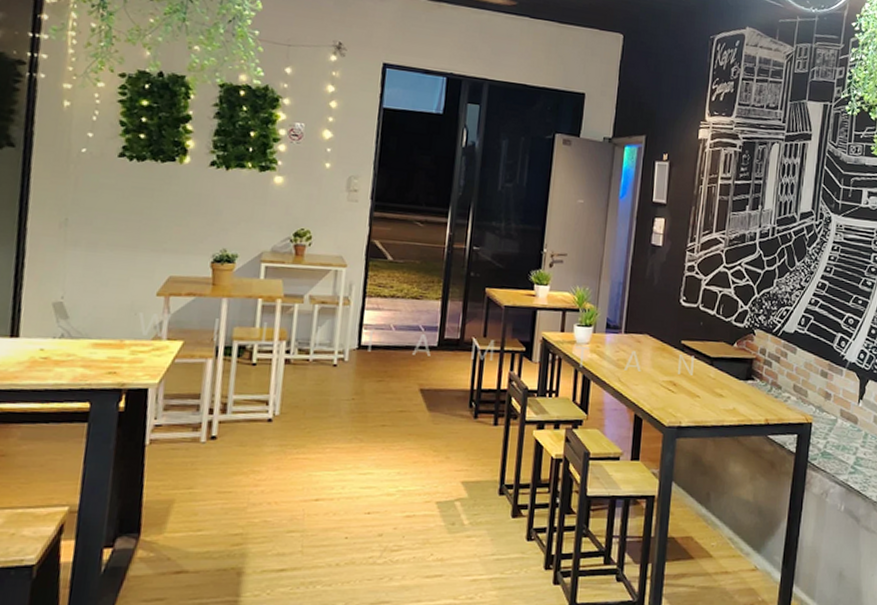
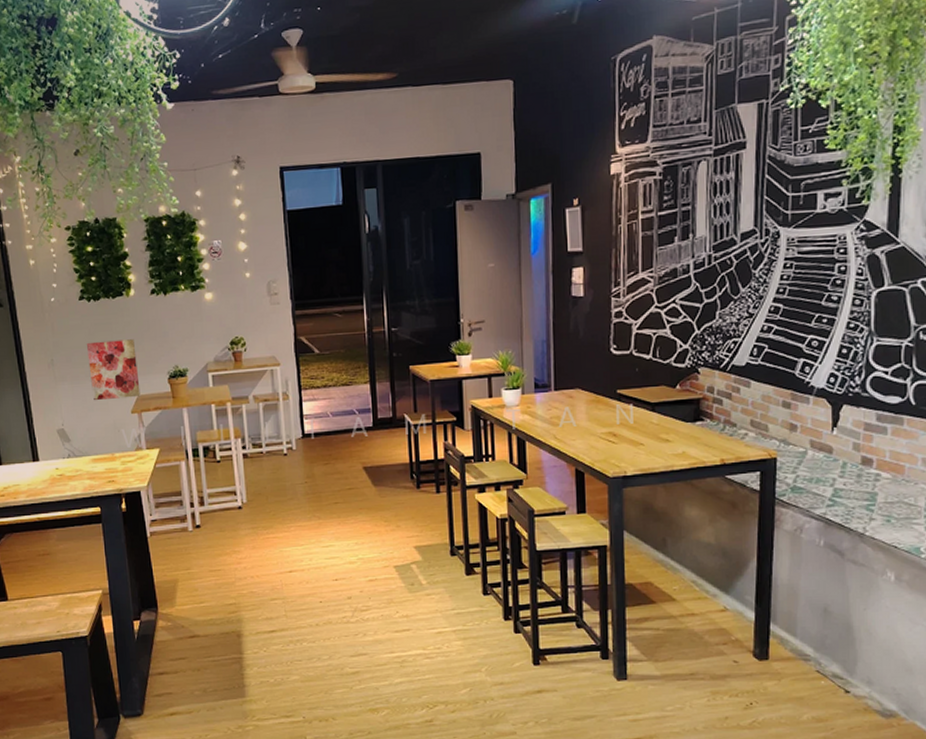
wall art: none [110,206,178,279] -> present [86,339,140,401]

